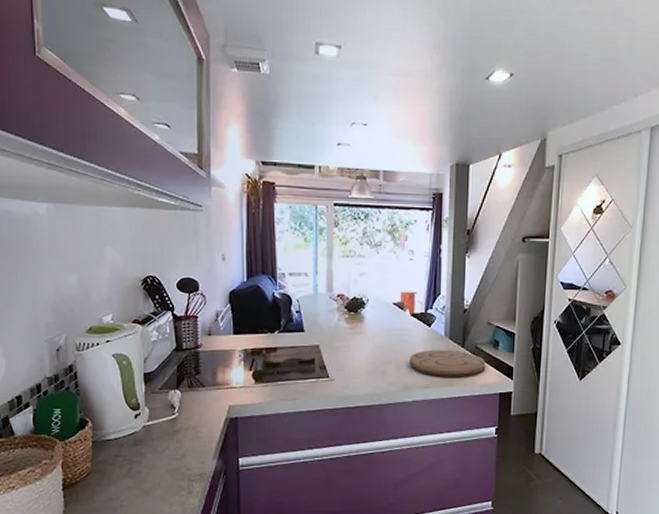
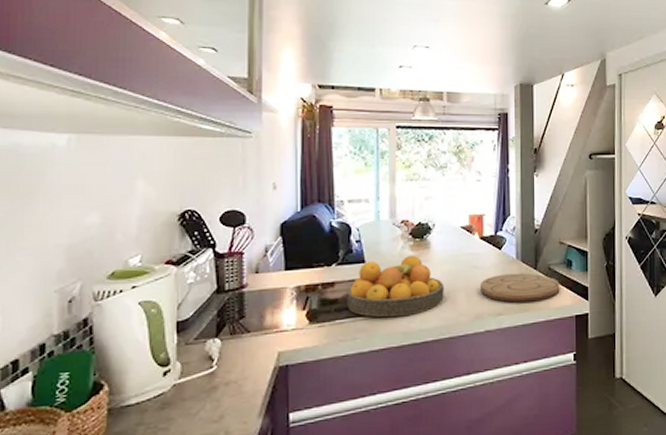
fruit bowl: none [288,327,376,383] -> present [347,255,444,318]

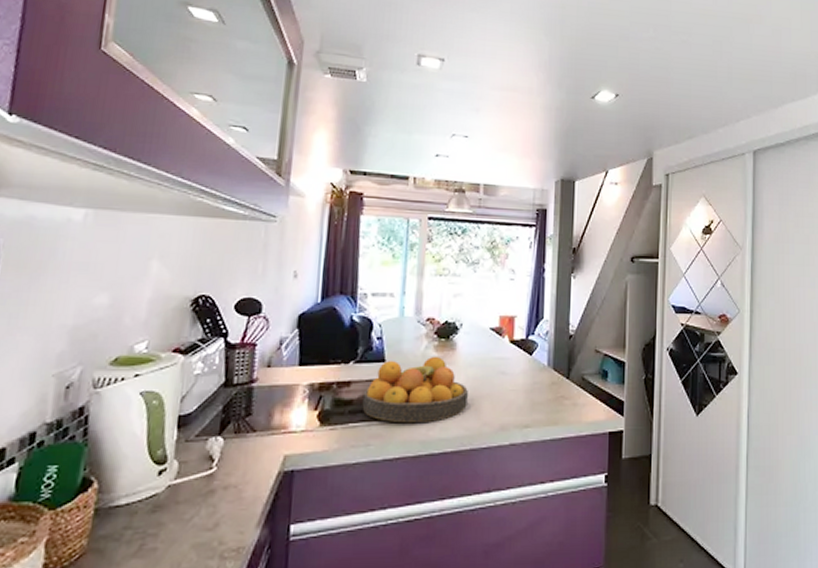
cutting board: present [481,273,560,303] -> none [507,382,594,414]

